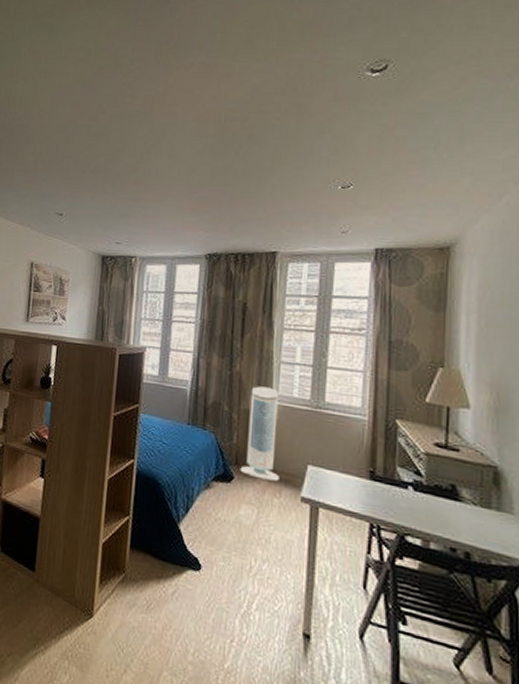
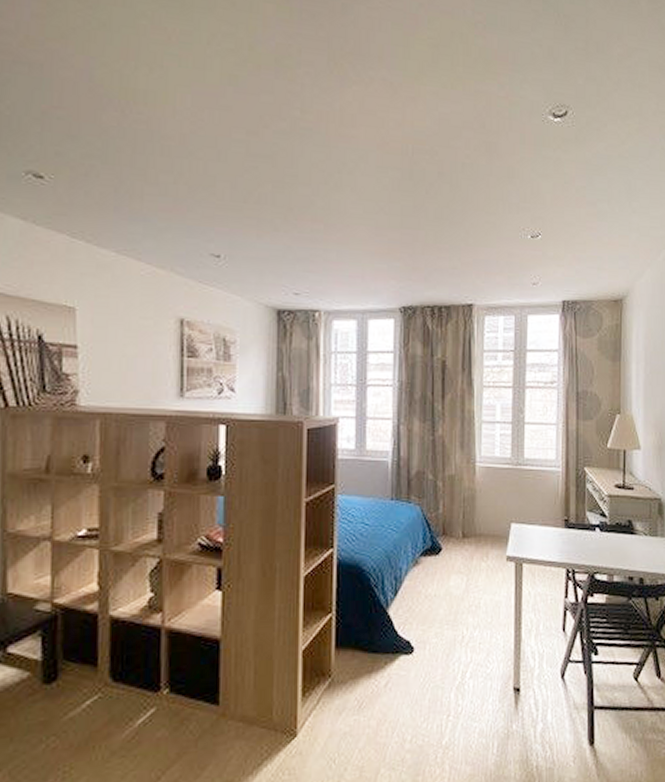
air purifier: present [240,386,279,482] -> none [447,449,486,546]

